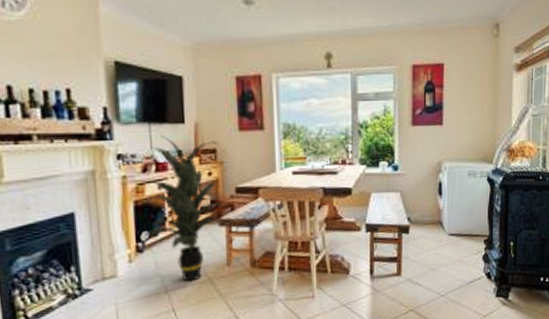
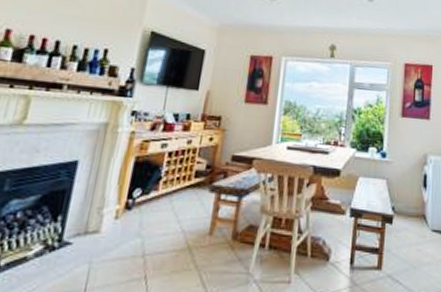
indoor plant: present [129,135,229,282] -> none [134,99,225,248]

